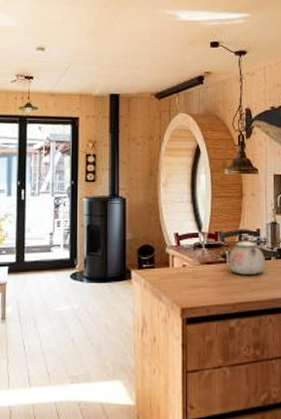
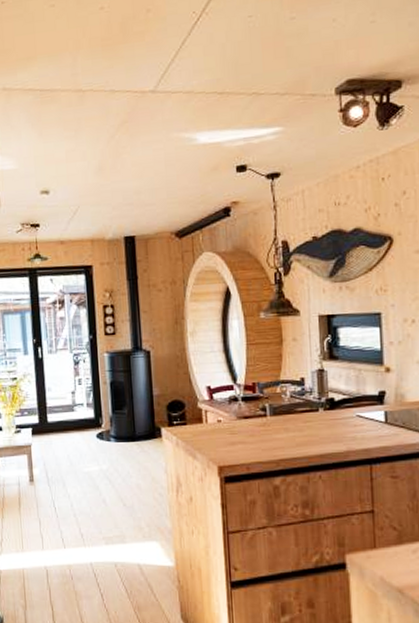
kettle: present [227,229,265,275] -> none [268,378,312,429]

